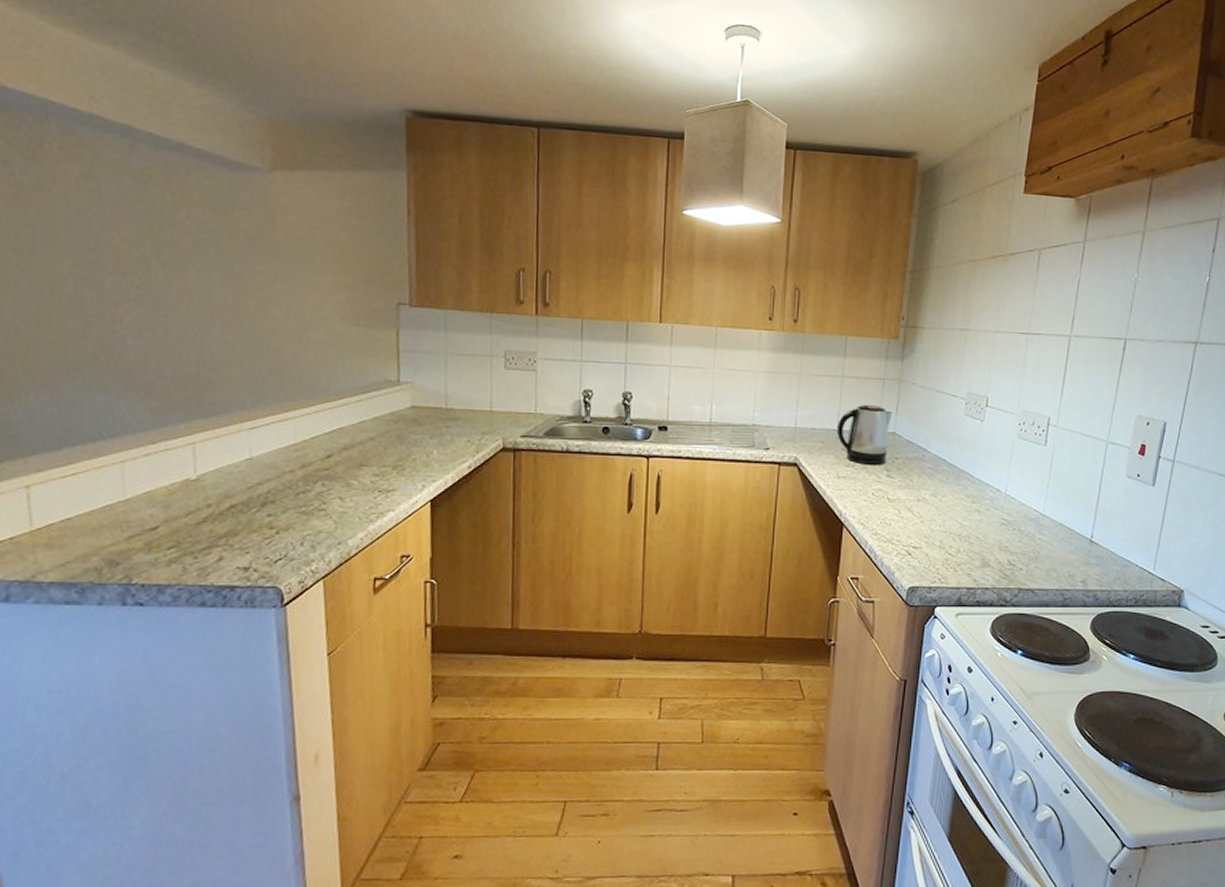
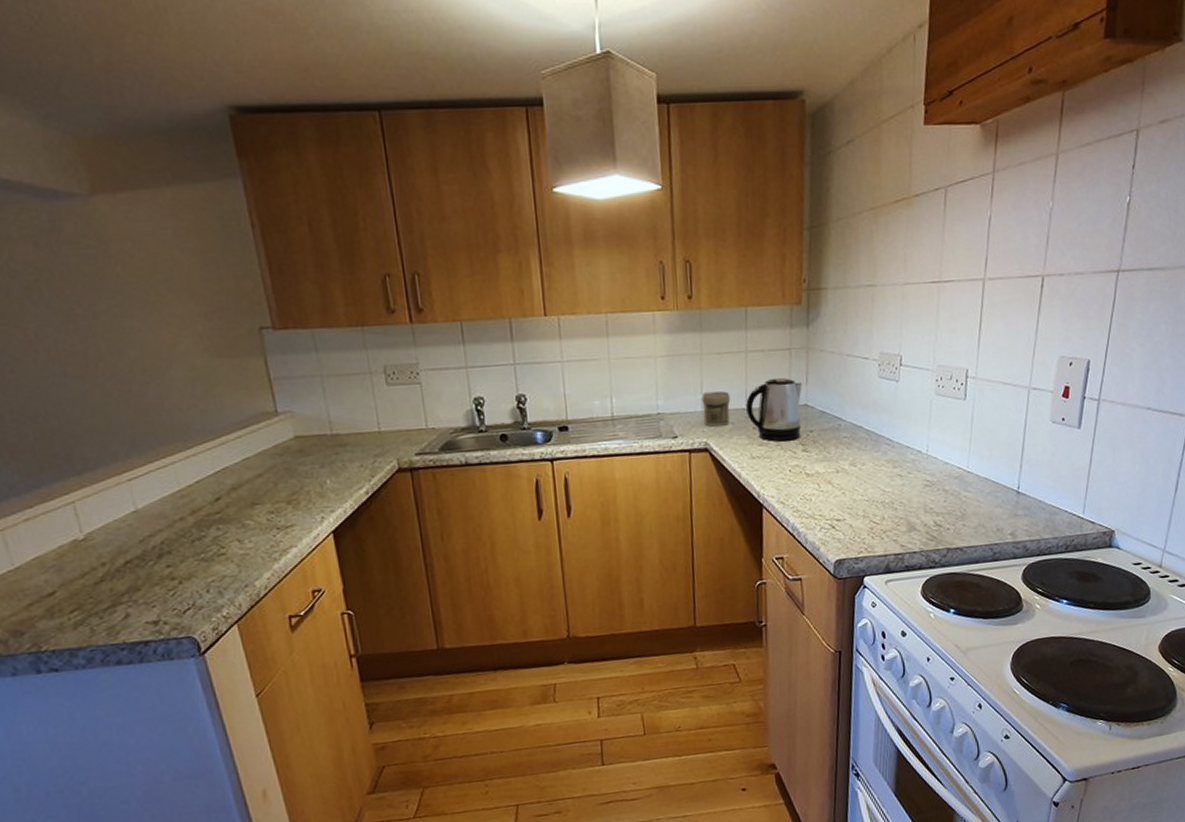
jar: none [796,409,824,445] -> present [701,390,731,428]

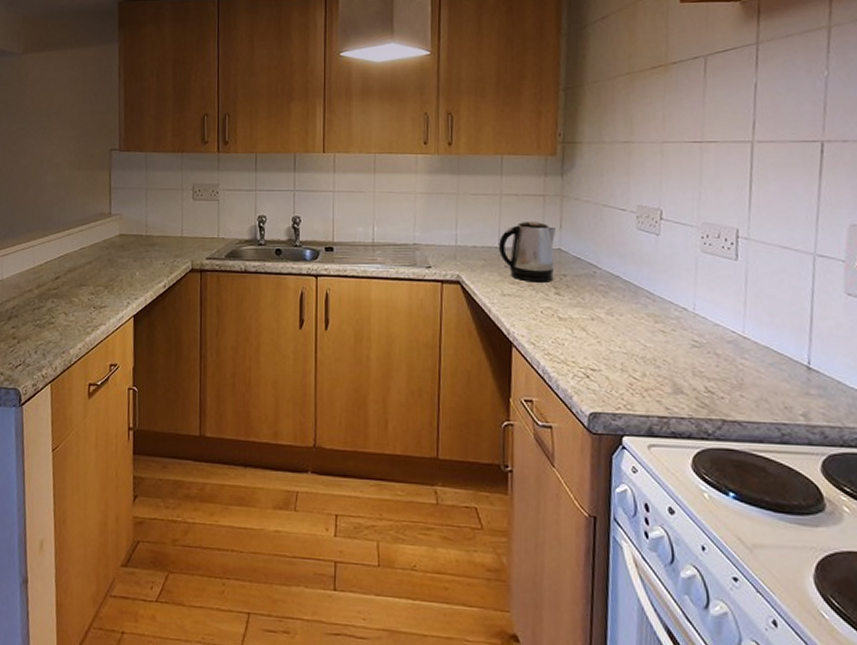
jar: present [701,390,731,428] -> none [456,228,484,263]

